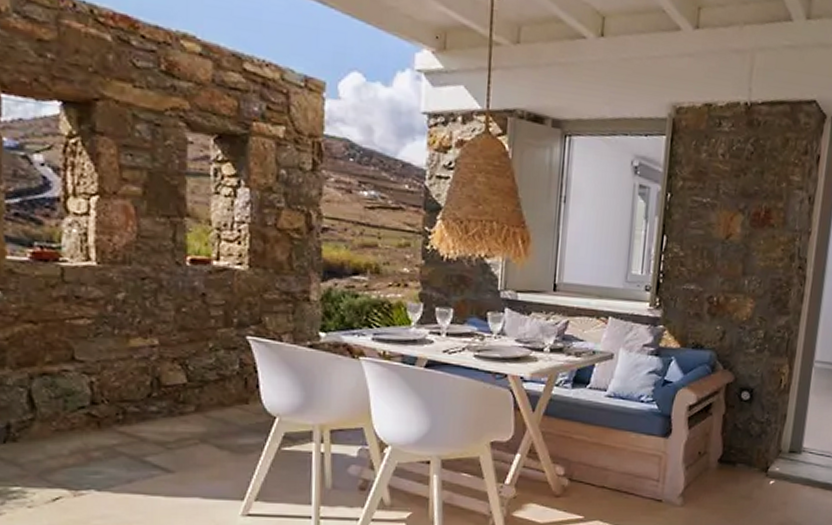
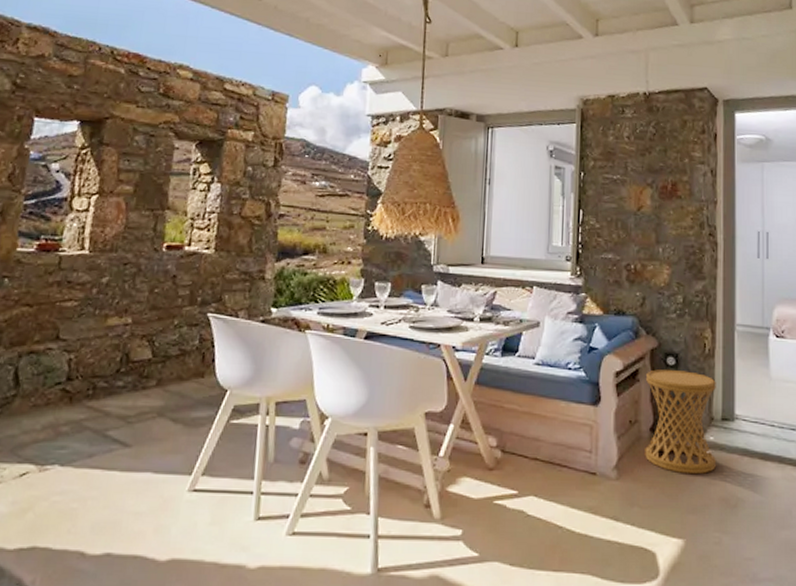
side table: none [711,404,788,502] -> present [645,369,717,475]

